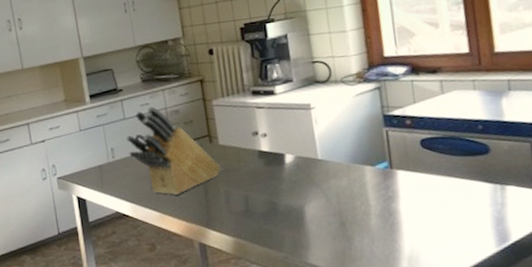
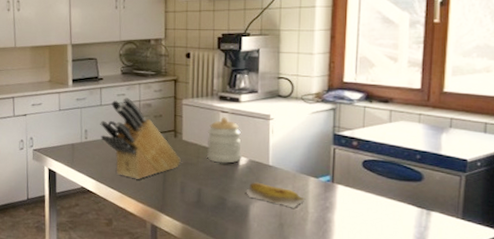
jar: none [244,112,286,164] -> present [207,116,241,163]
banana: none [297,179,365,203] -> present [246,182,306,208]

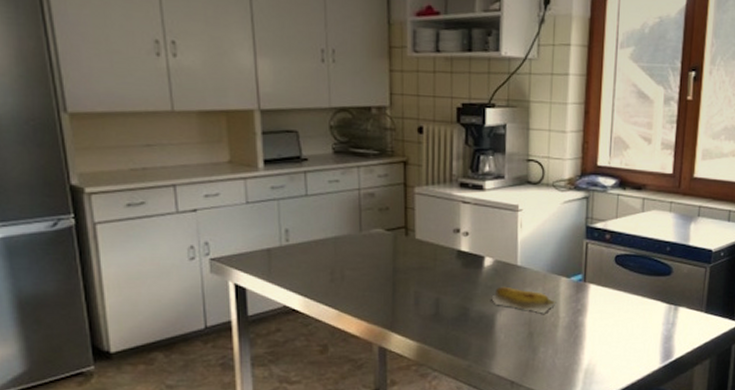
knife block: present [100,98,181,179] -> none [306,185,414,291]
jar: present [207,116,241,163] -> none [445,207,486,266]

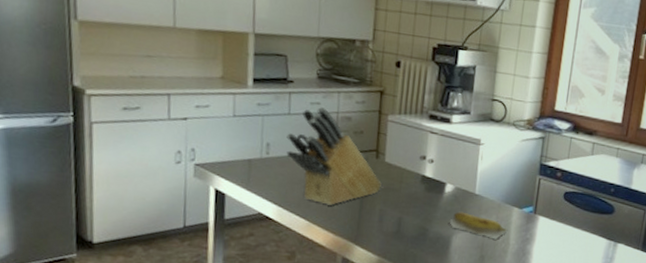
knife block: none [306,185,414,291] -> present [286,107,382,205]

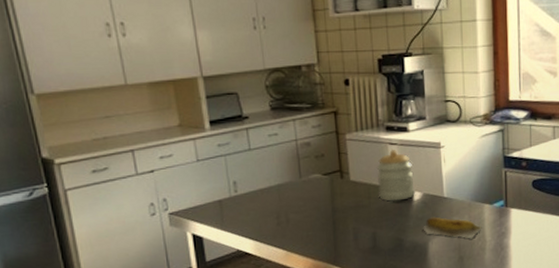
knife block: present [286,107,382,205] -> none [251,138,351,232]
jar: none [411,137,450,190] -> present [376,149,415,201]

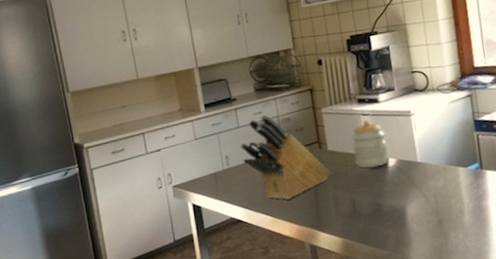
knife block: none [251,138,351,232] -> present [240,115,330,200]
banana: present [423,217,482,239] -> none [399,181,459,202]

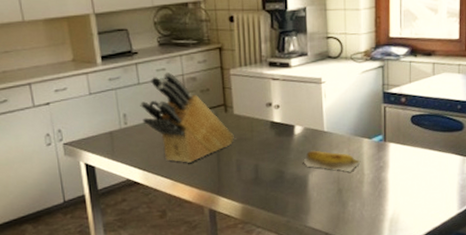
jar: present [351,119,389,168] -> none [259,84,296,135]
banana: none [399,181,459,202] -> present [303,150,361,172]

